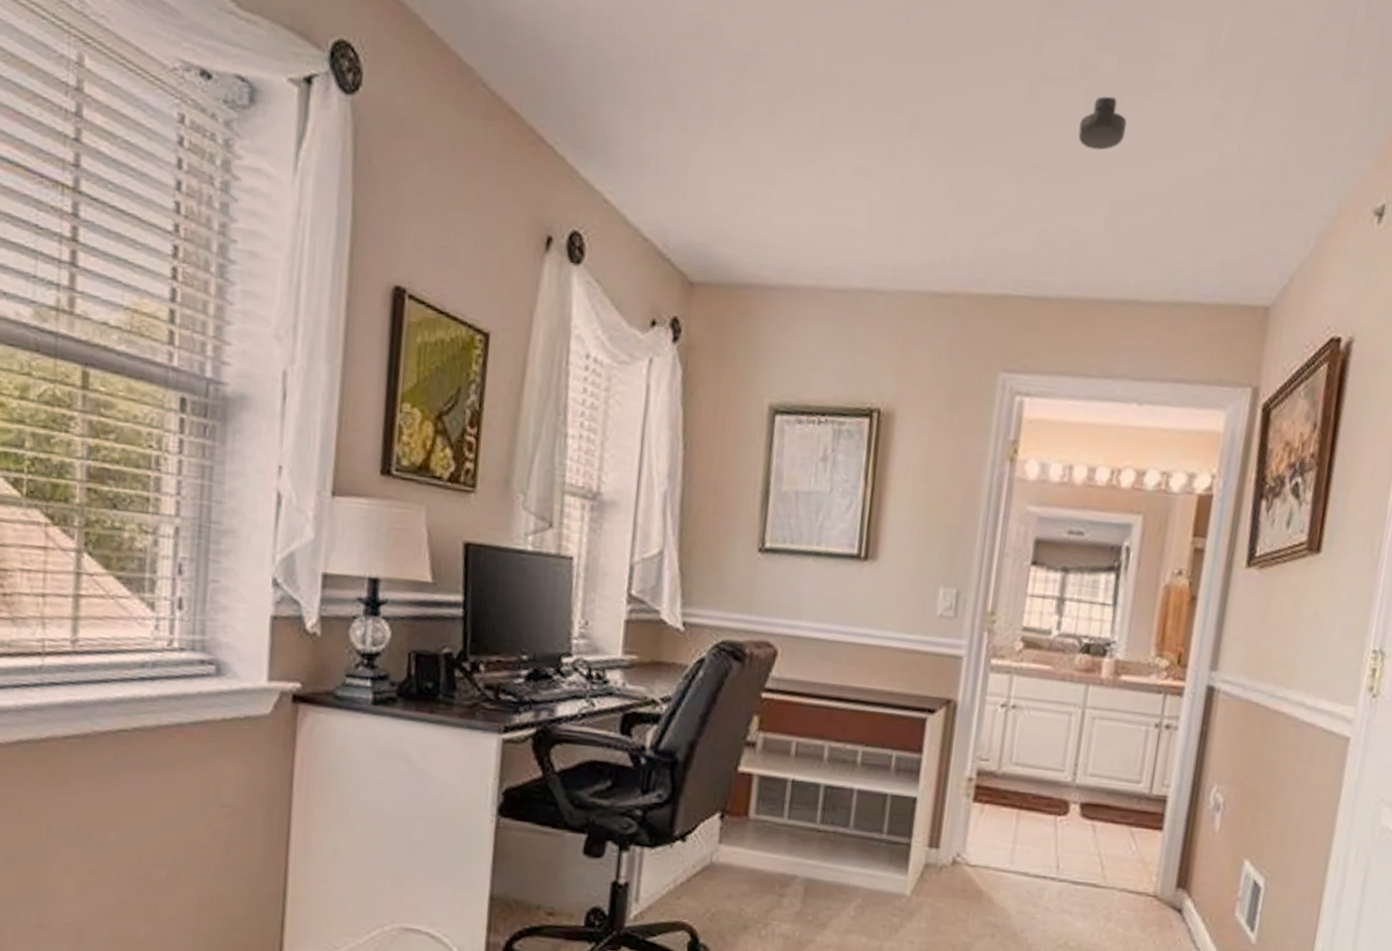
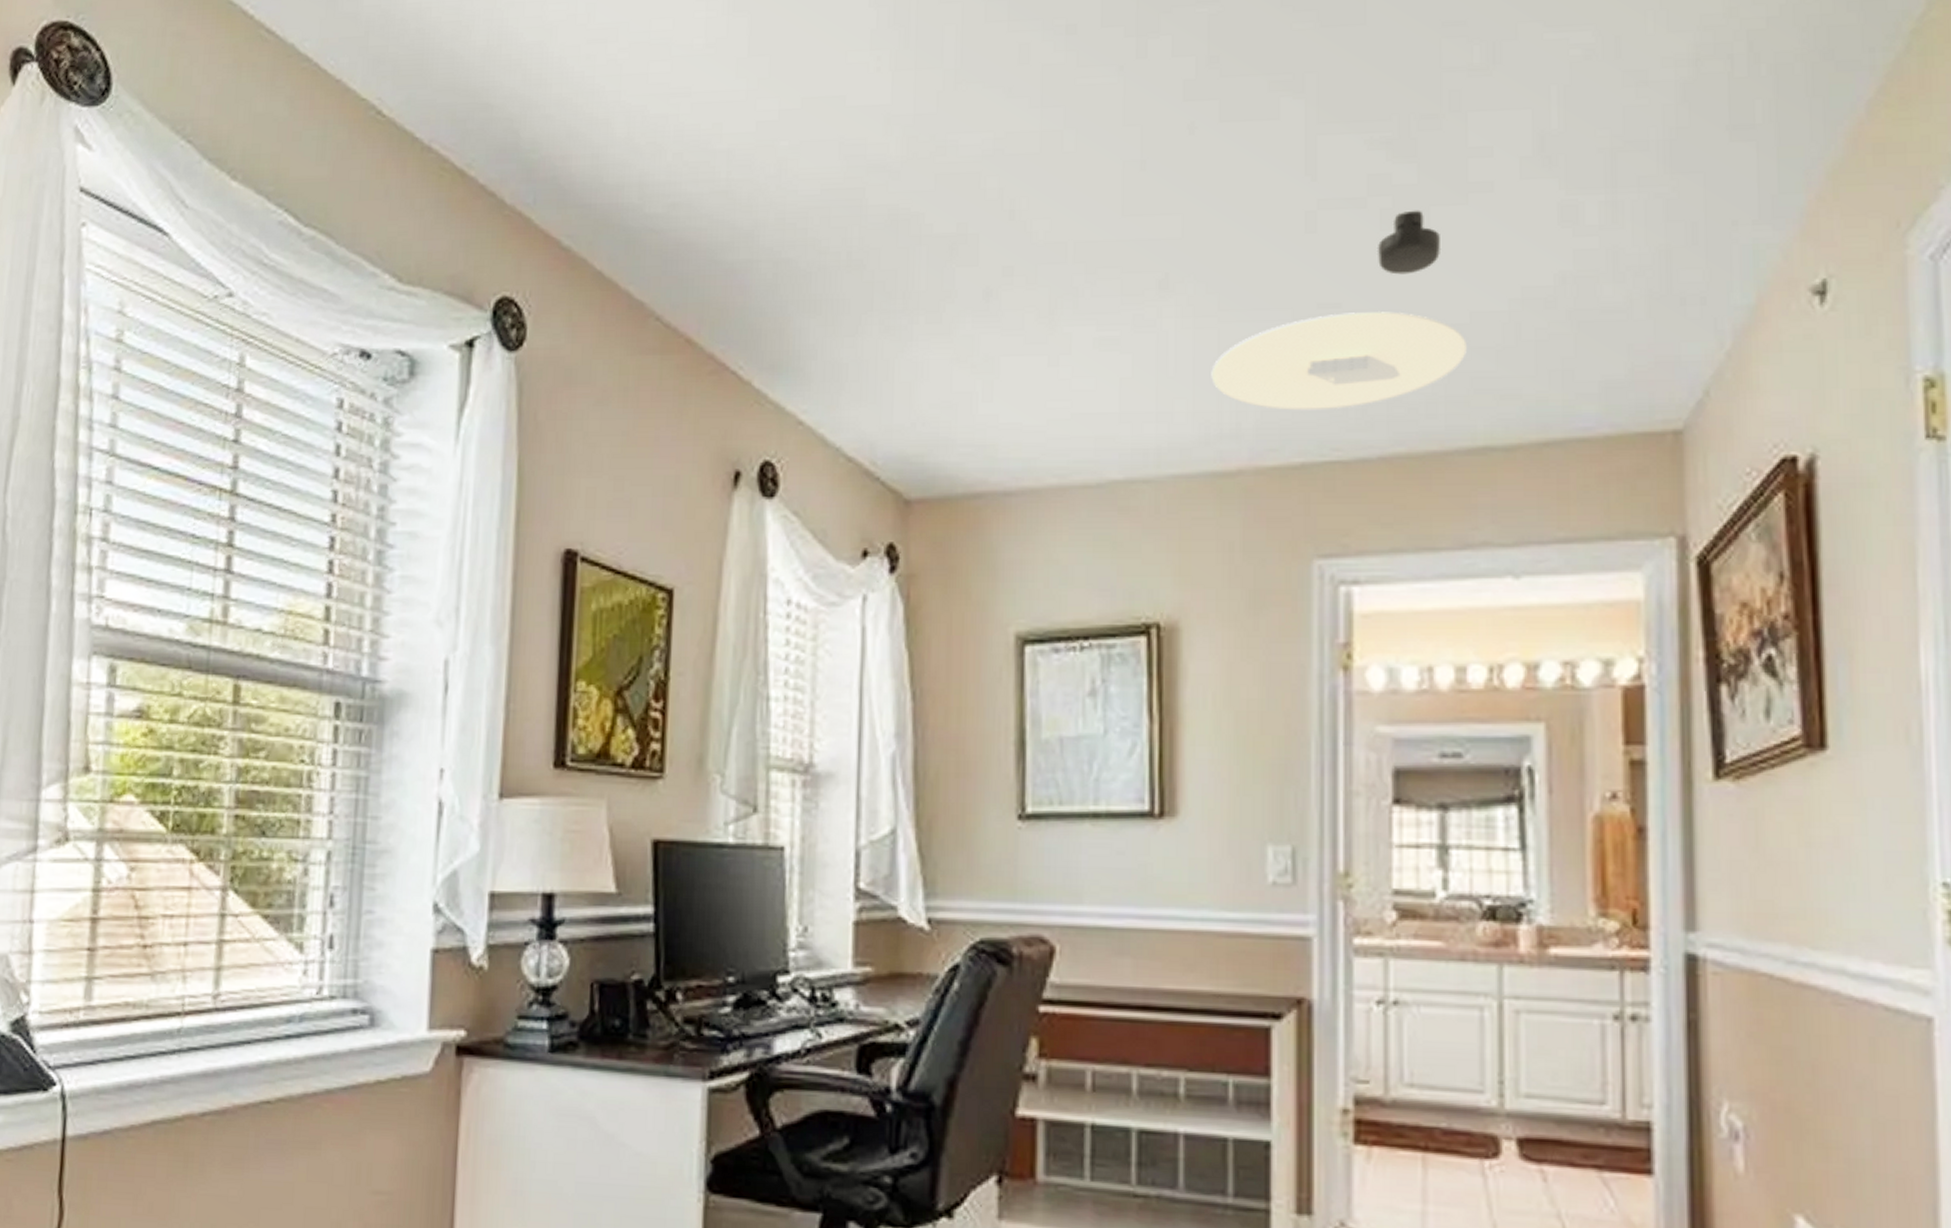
ceiling light: none [941,174,1133,254] -> present [1211,312,1467,411]

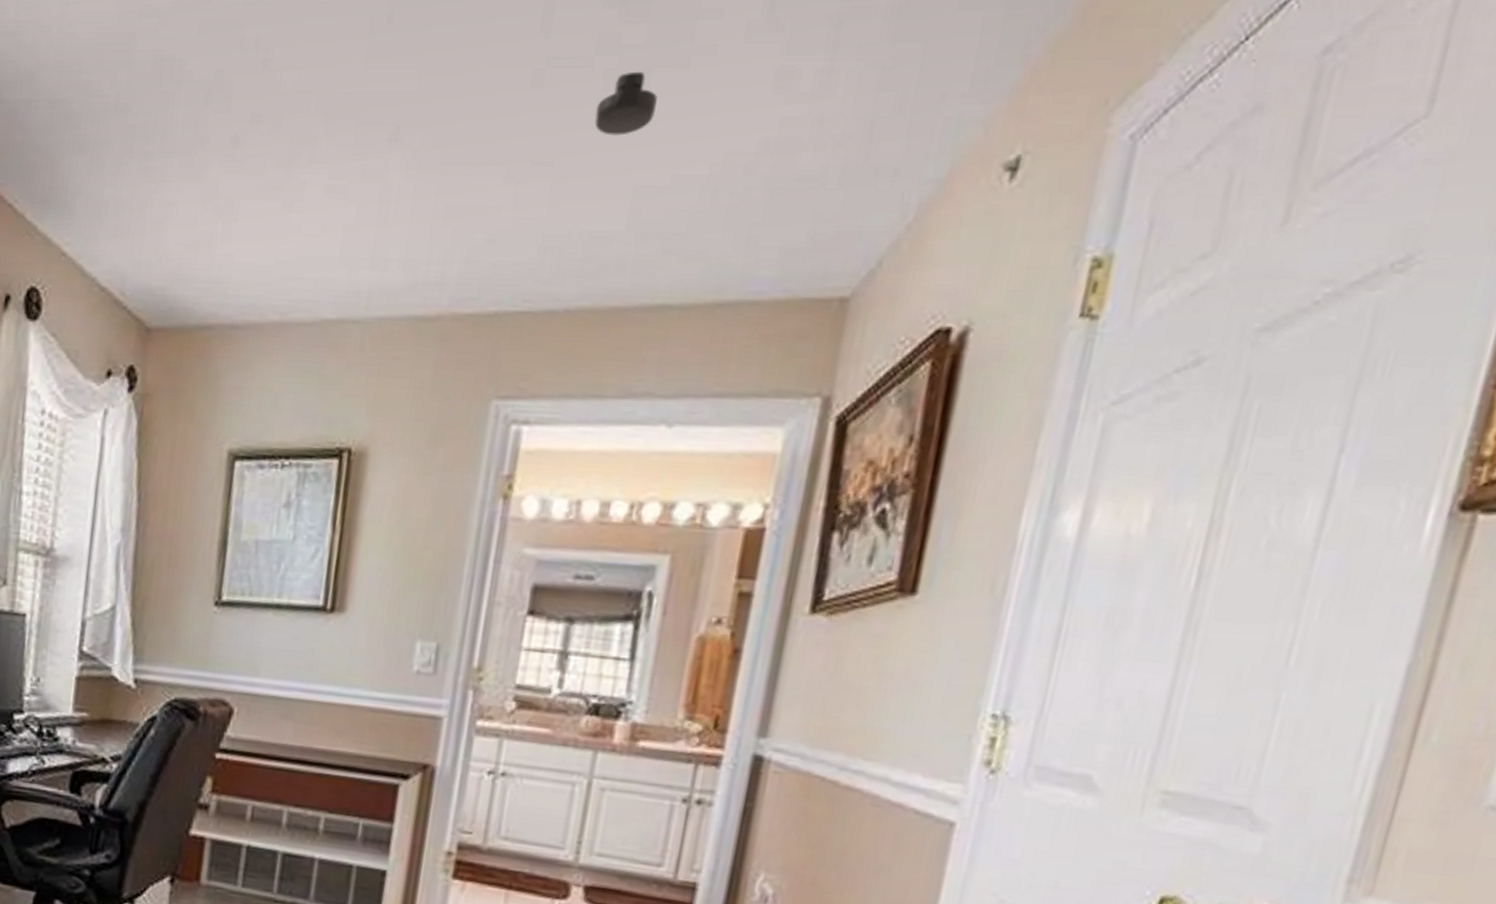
ceiling light: present [1211,312,1467,411] -> none [425,171,664,264]

